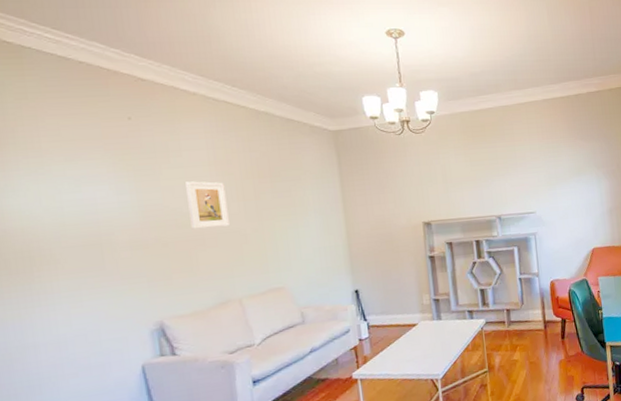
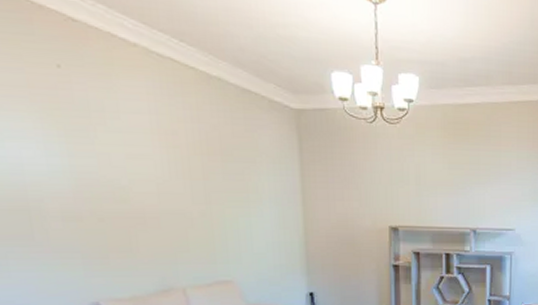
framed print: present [186,181,230,230] -> none [124,150,174,206]

